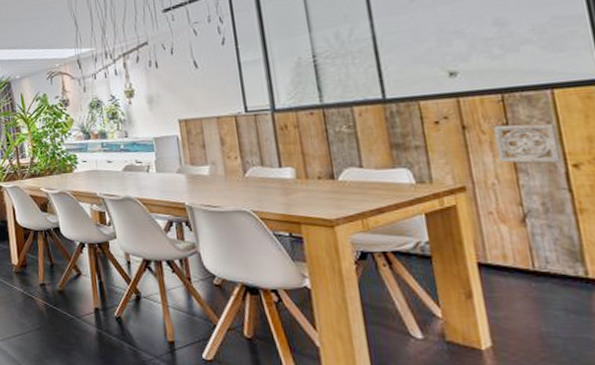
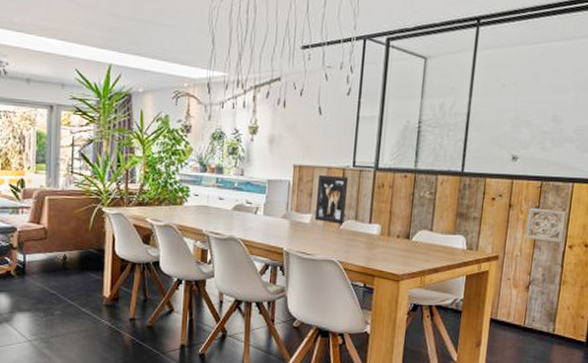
wall art: none [207,124,248,173] -> present [314,174,349,224]

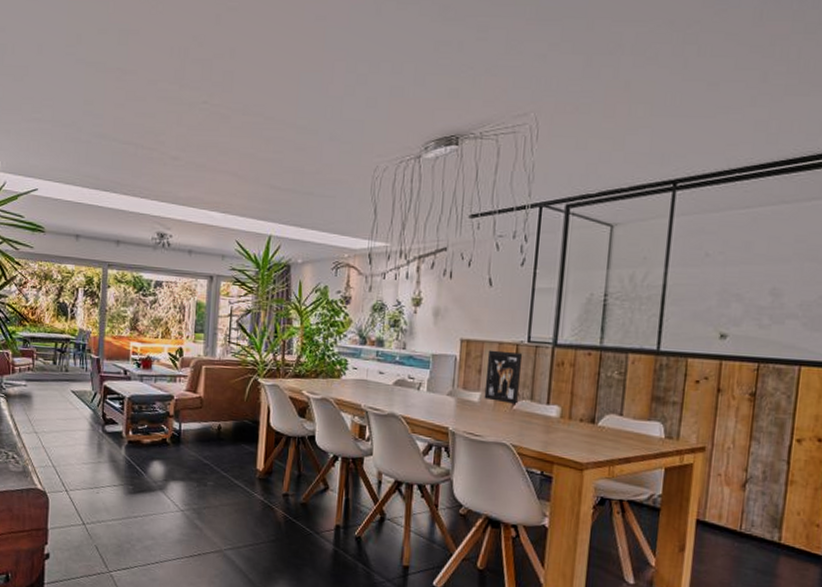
wall ornament: present [526,207,568,243] -> none [740,393,794,436]

